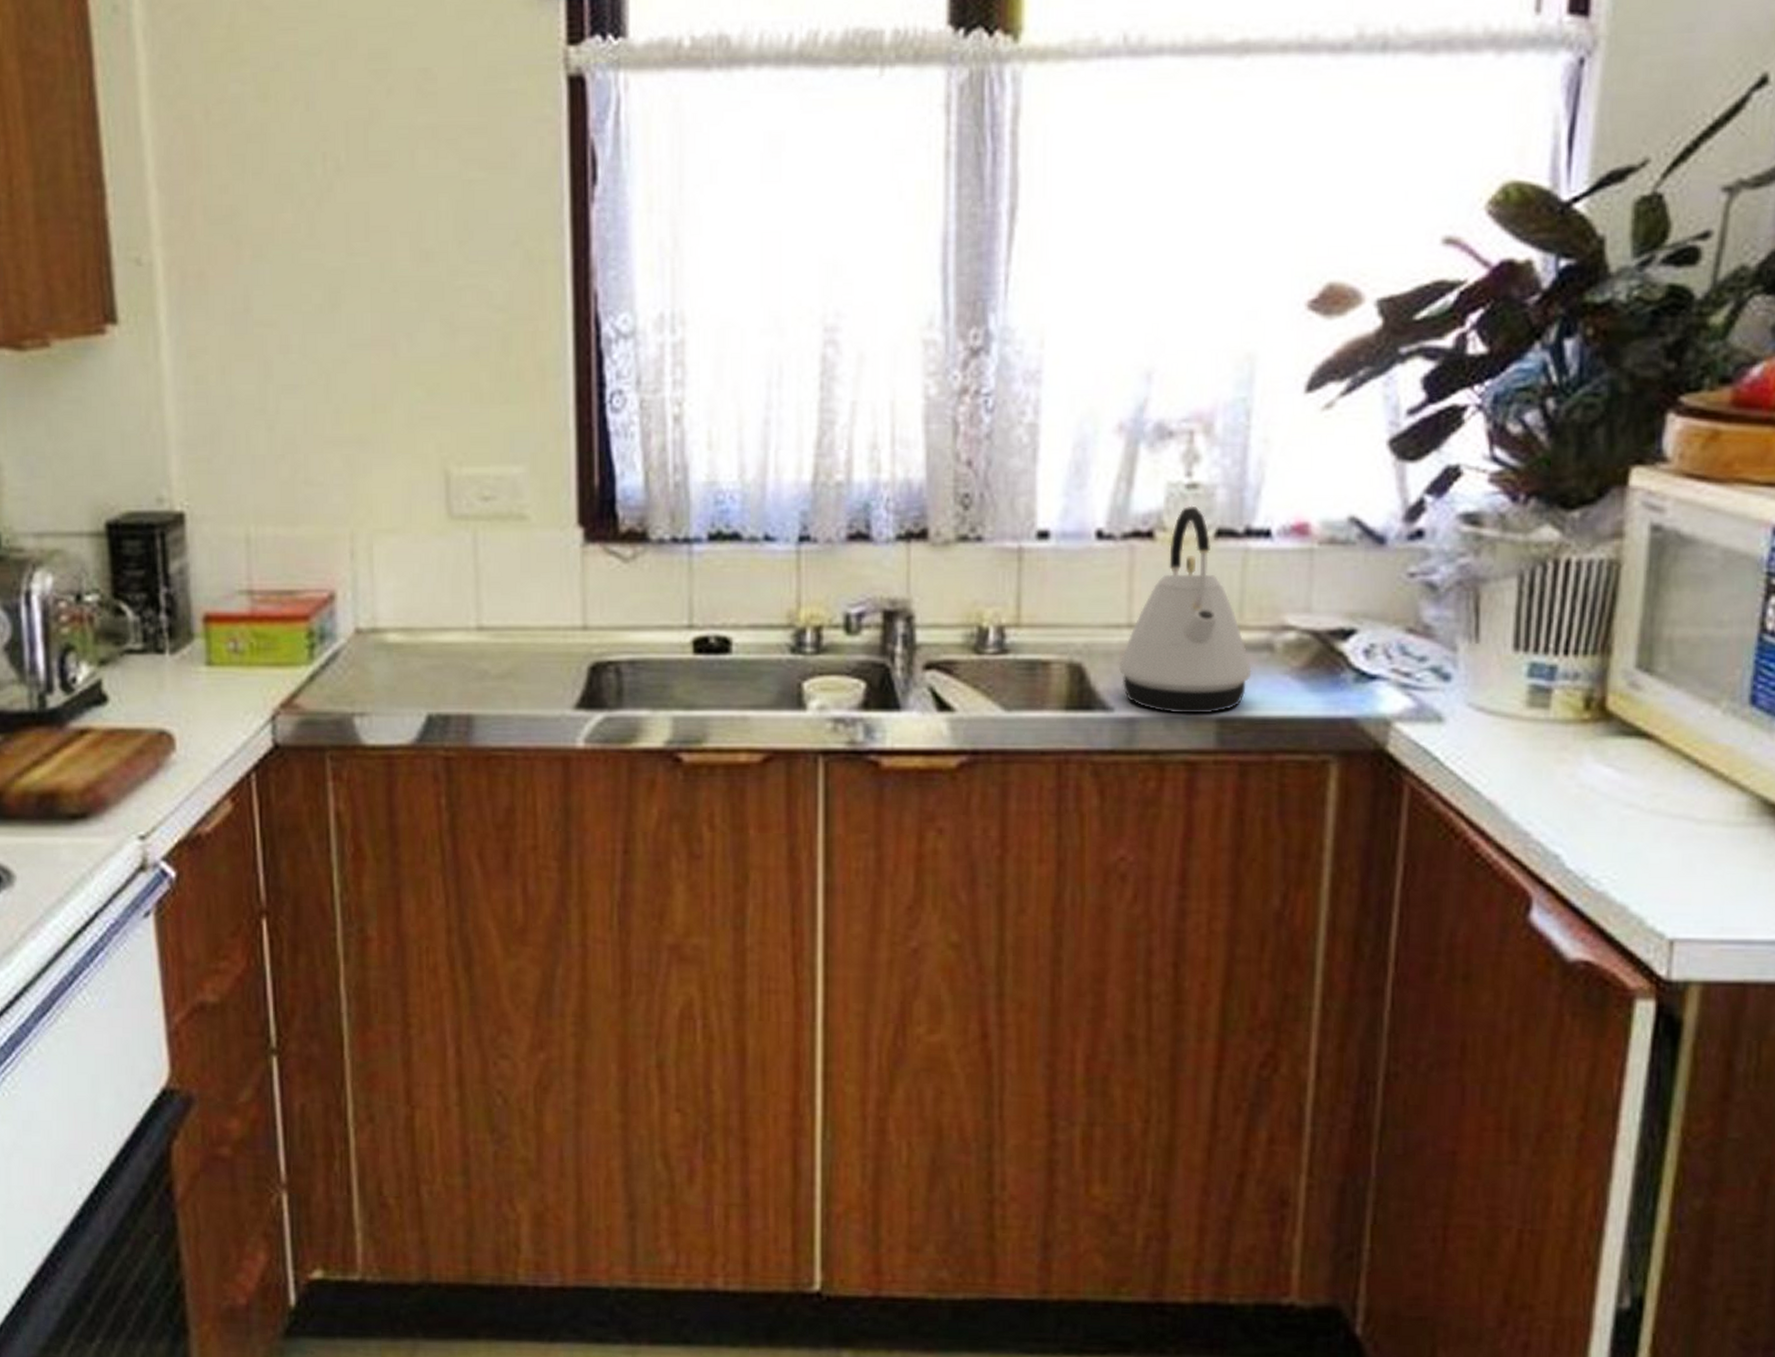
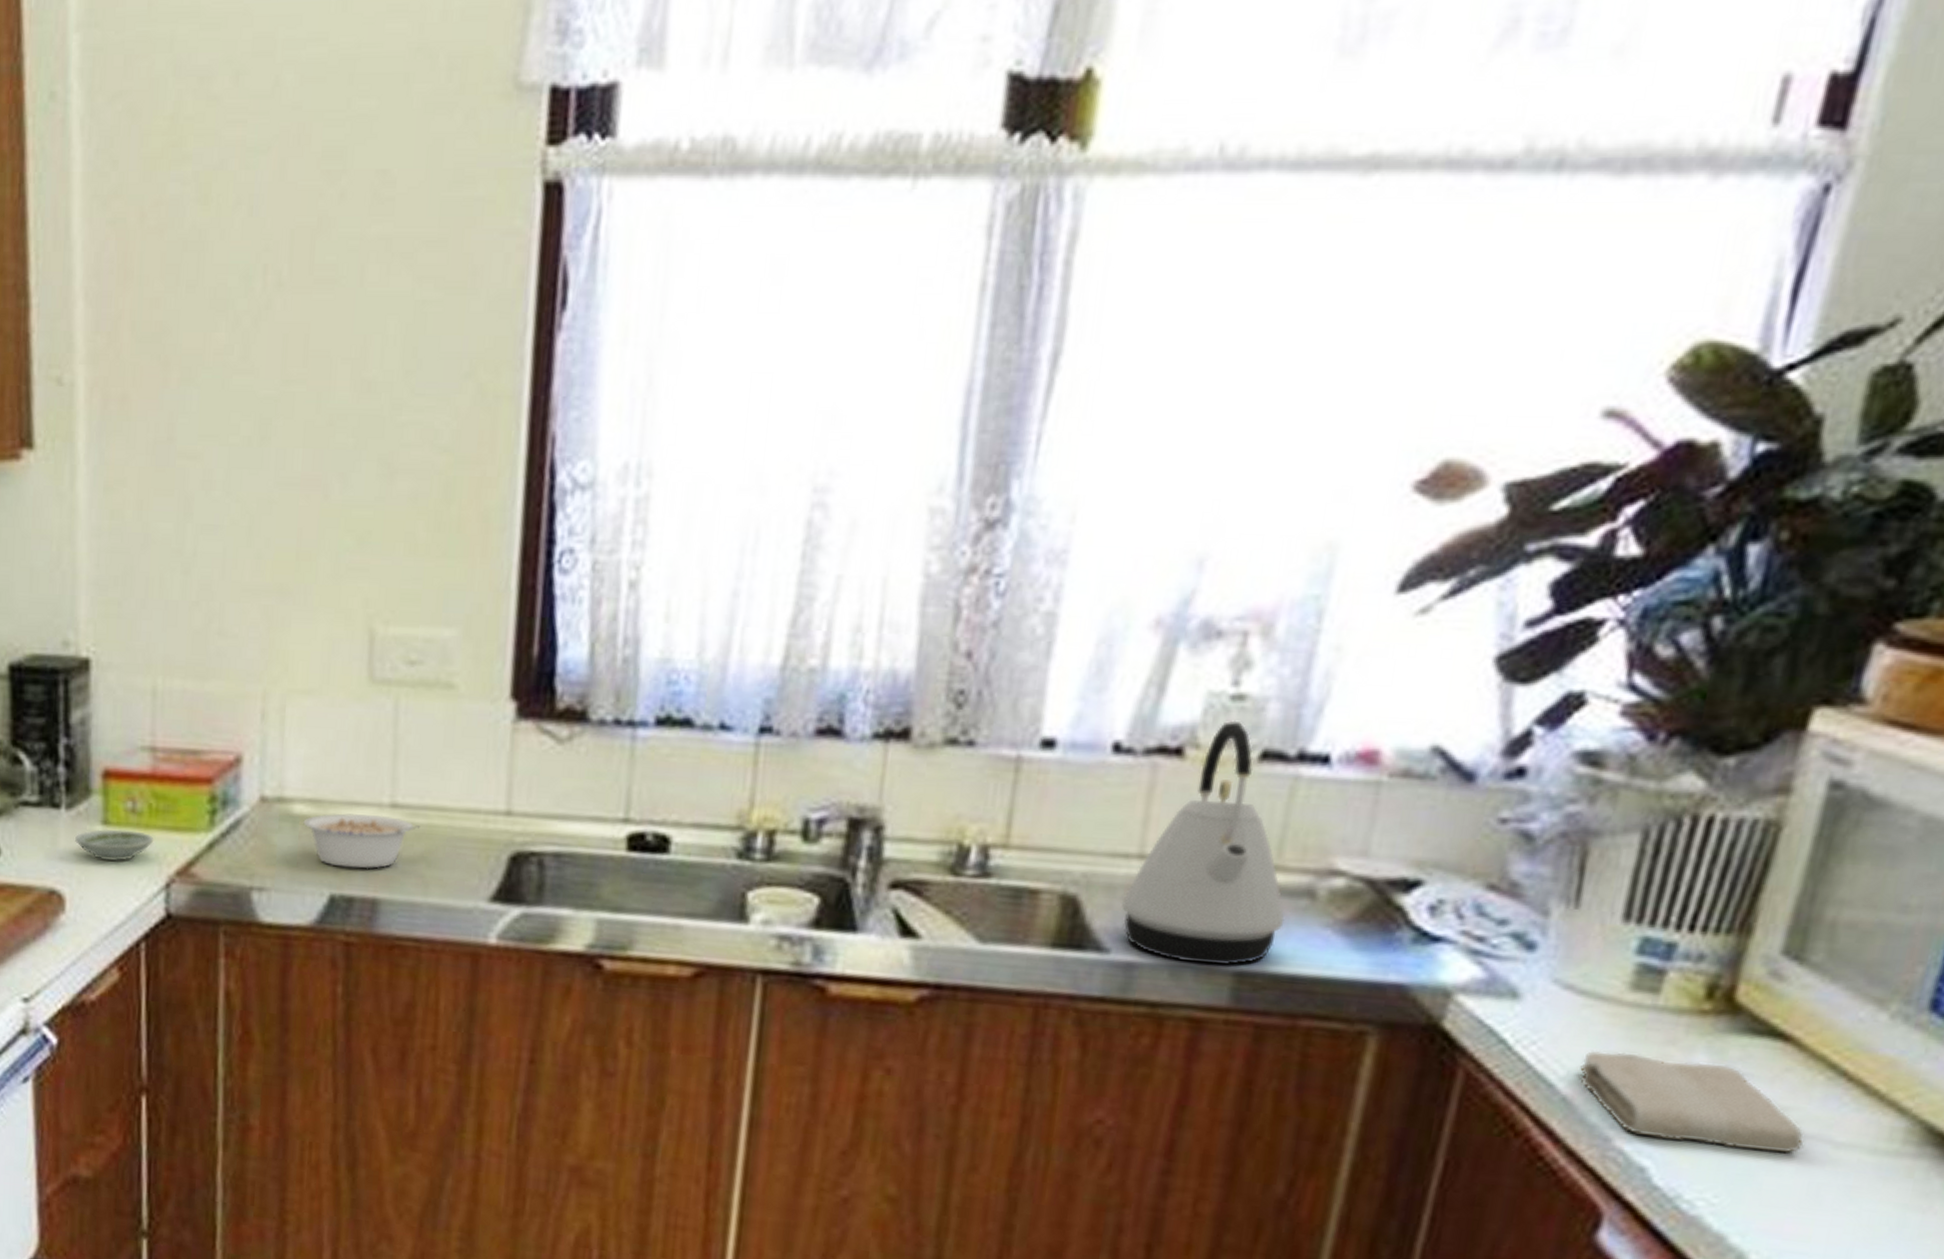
saucer: none [181,669,257,698] -> present [75,829,154,861]
legume: none [397,638,506,688] -> present [303,813,421,869]
washcloth: none [1497,760,1675,832] -> present [1579,1051,1805,1154]

